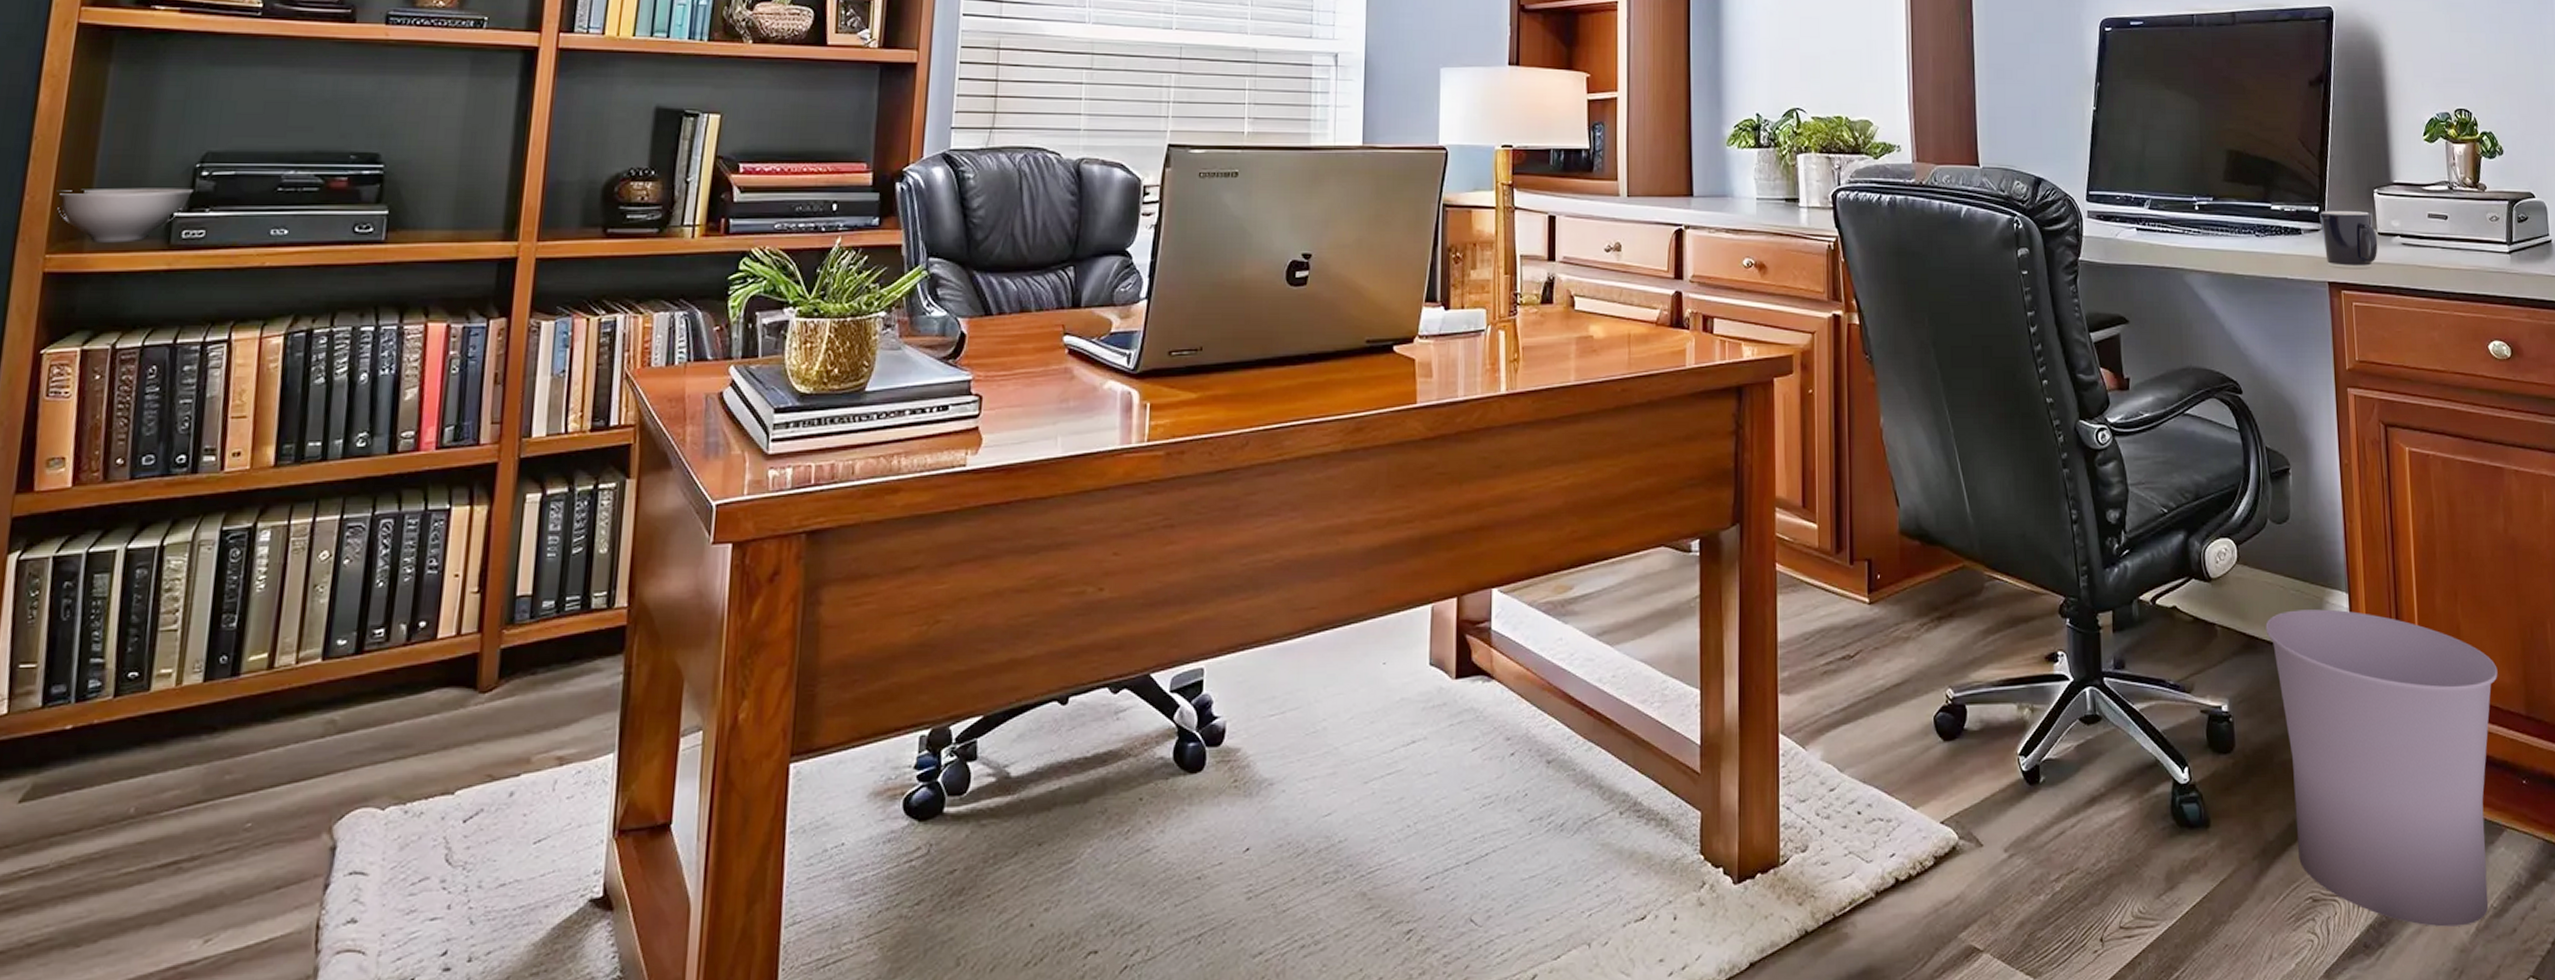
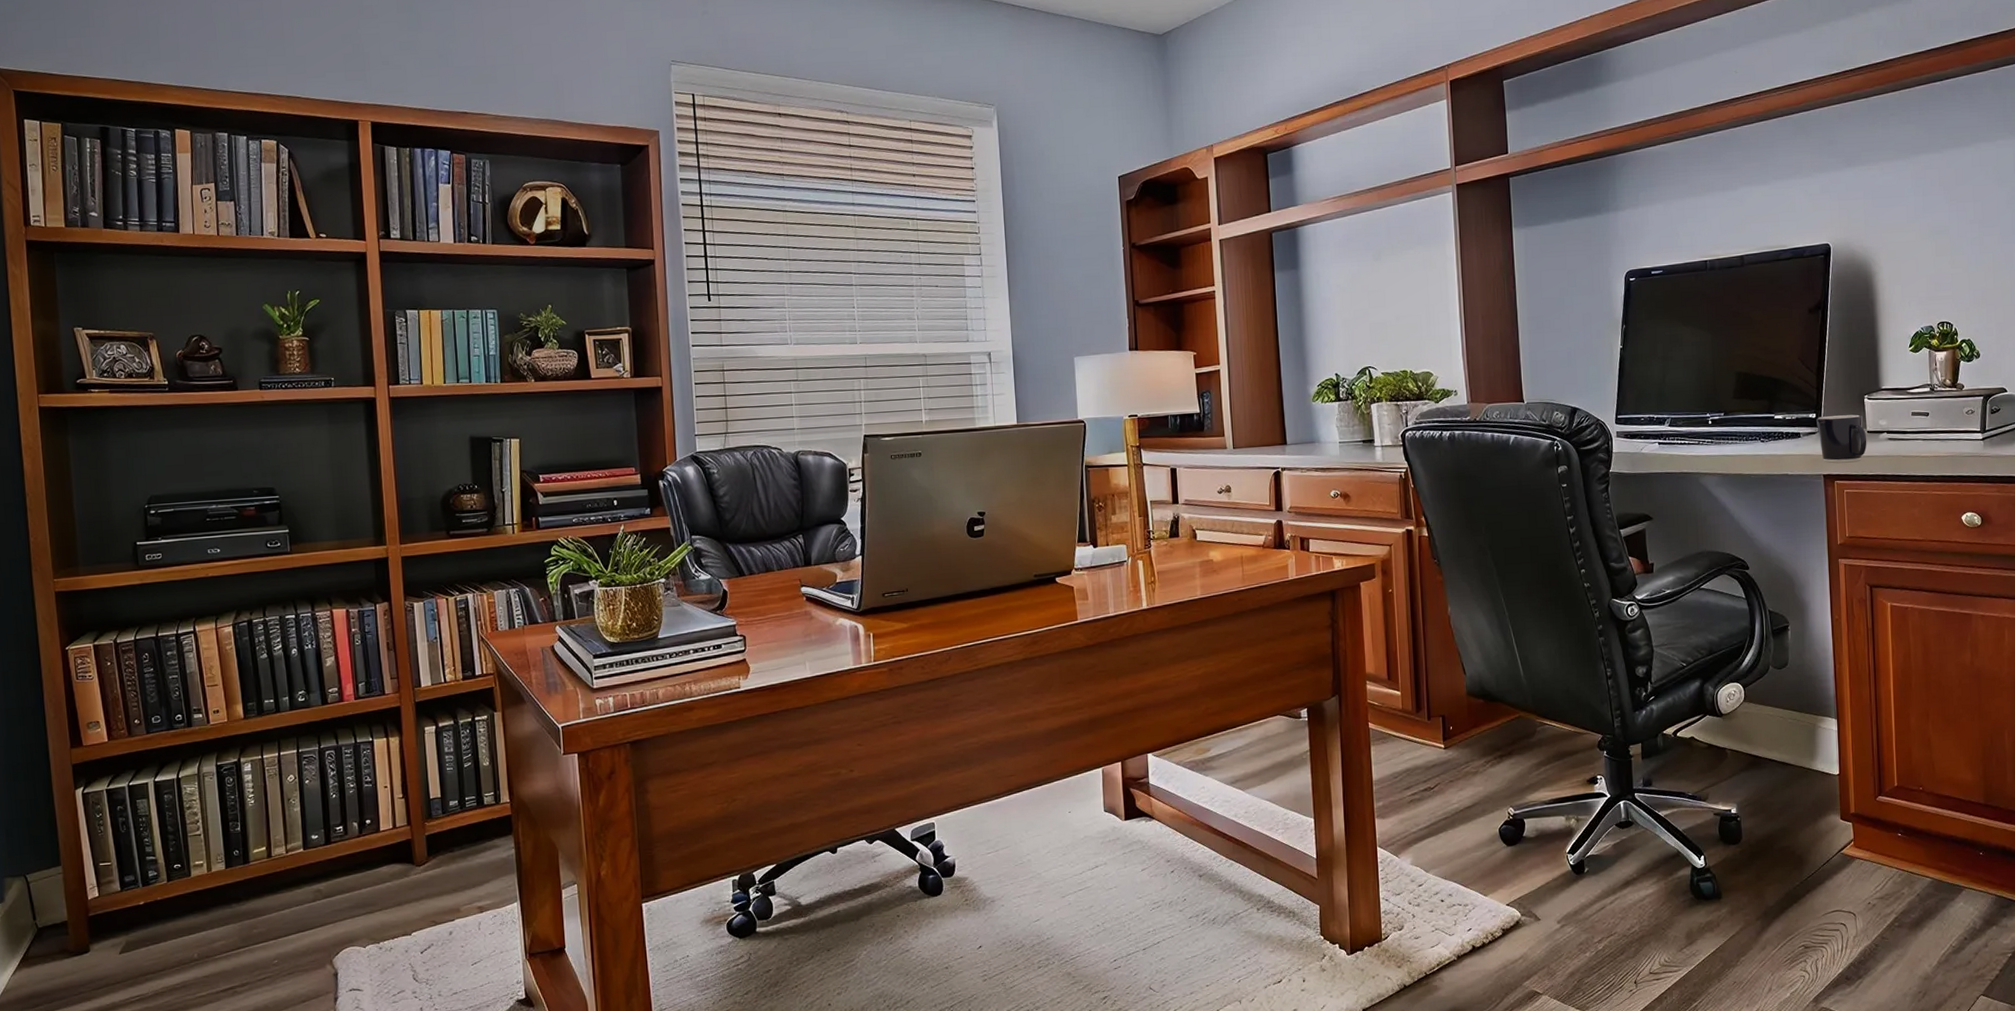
bowl: present [57,188,194,243] -> none [54,523,147,568]
waste bin: present [2265,609,2498,927] -> none [1768,732,1962,962]

